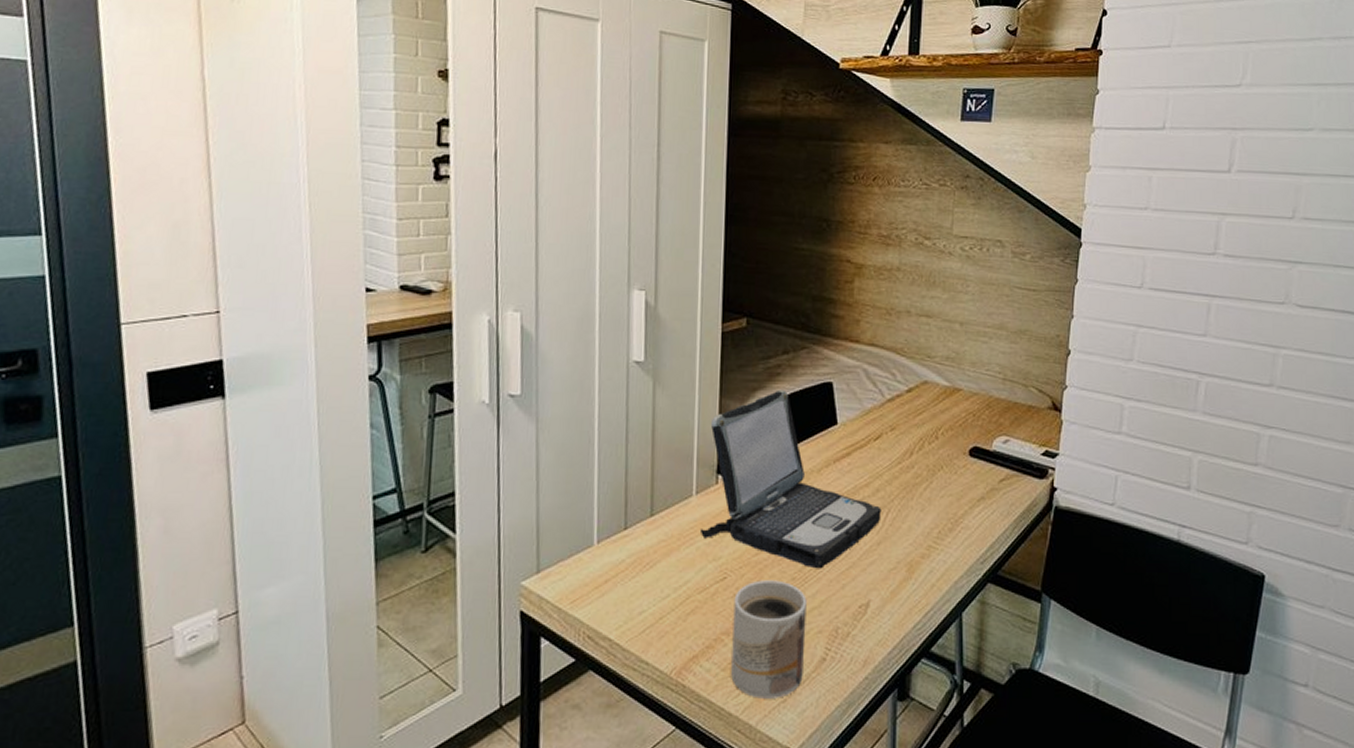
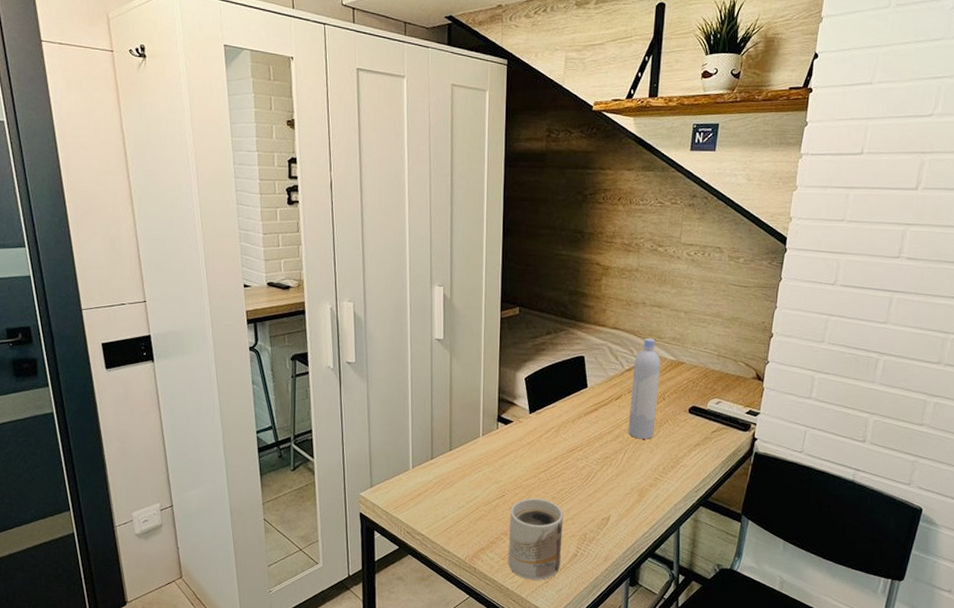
laptop: present [701,389,882,569] -> none [486,361,620,492]
bottle: none [891,356,932,493] -> present [628,337,661,439]

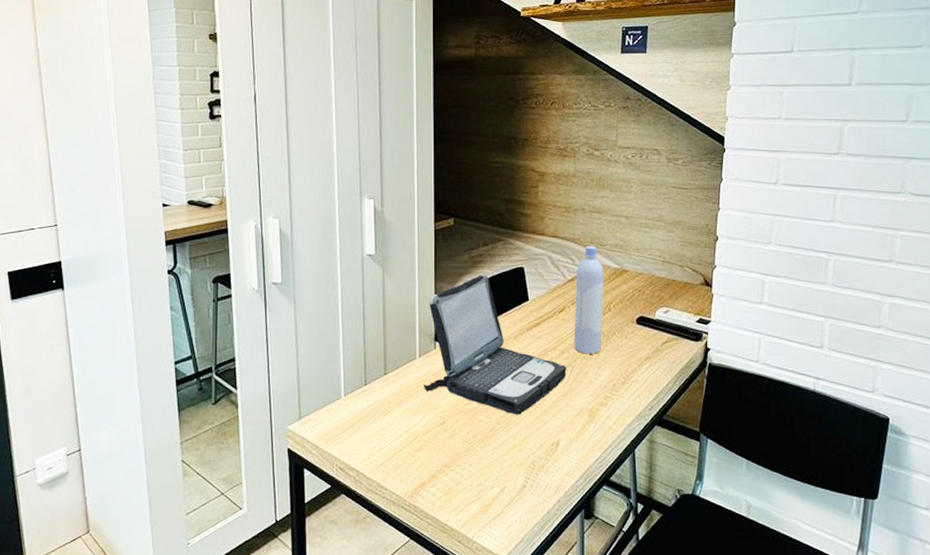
laptop: none [486,361,620,492] -> present [424,274,567,415]
mug: present [508,498,563,580] -> none [452,424,509,517]

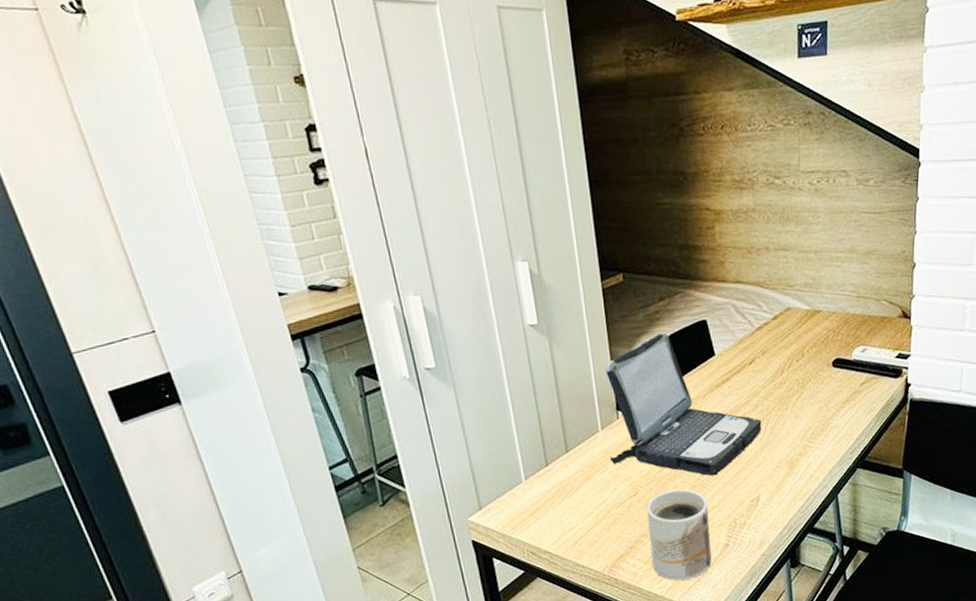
mug: none [452,424,509,517] -> present [646,489,712,581]
bottle: present [574,245,605,354] -> none [764,287,797,405]

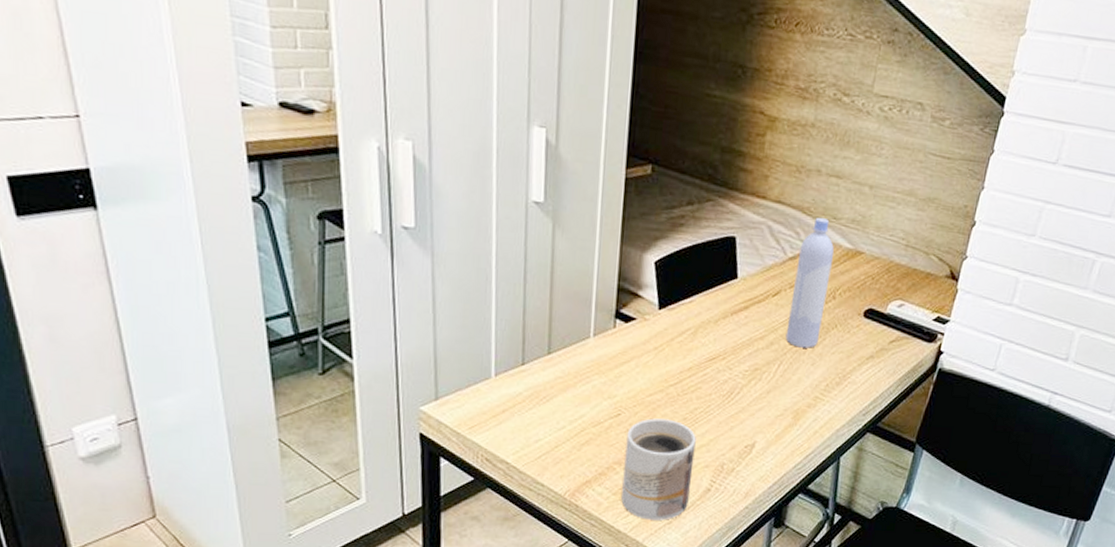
laptop: present [605,332,762,476] -> none [597,240,774,412]
bottle: none [764,287,797,405] -> present [785,217,834,348]

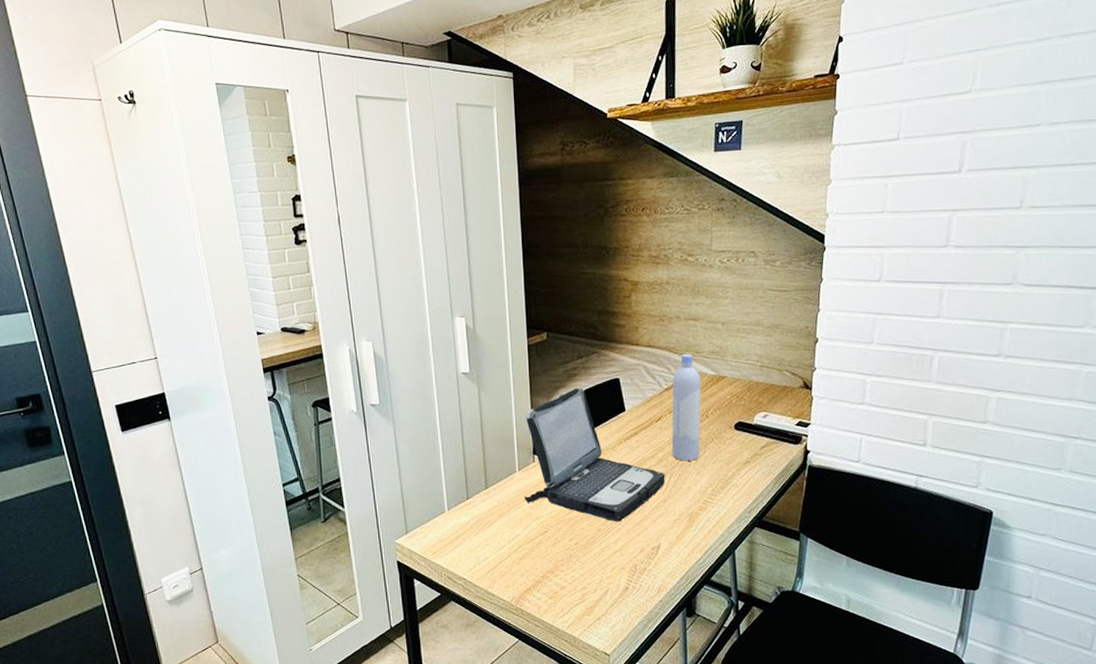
laptop: none [597,240,774,412] -> present [525,387,666,522]
mug: present [621,418,696,520] -> none [554,531,612,618]

